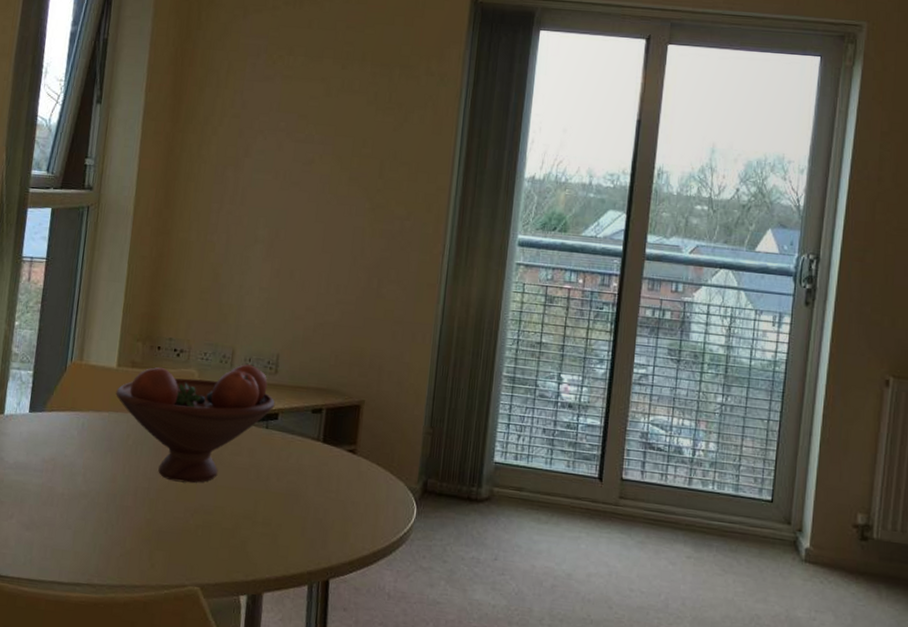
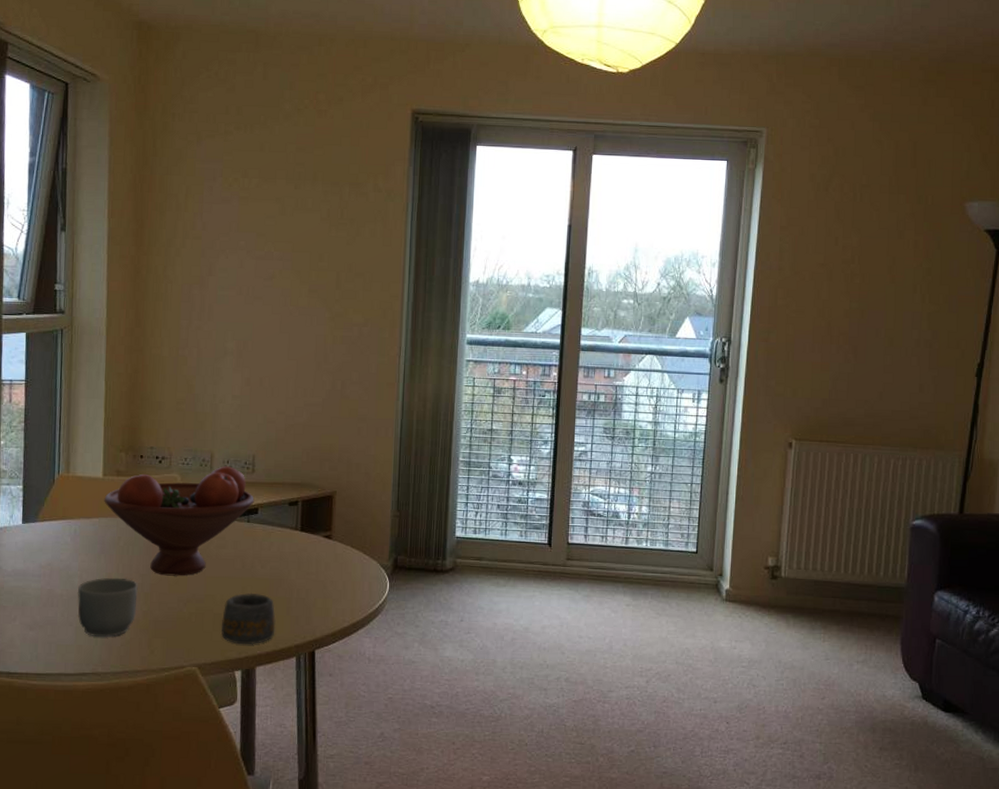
mug: none [78,478,144,545] -> present [77,577,138,637]
mug: none [228,507,289,568] -> present [221,592,276,645]

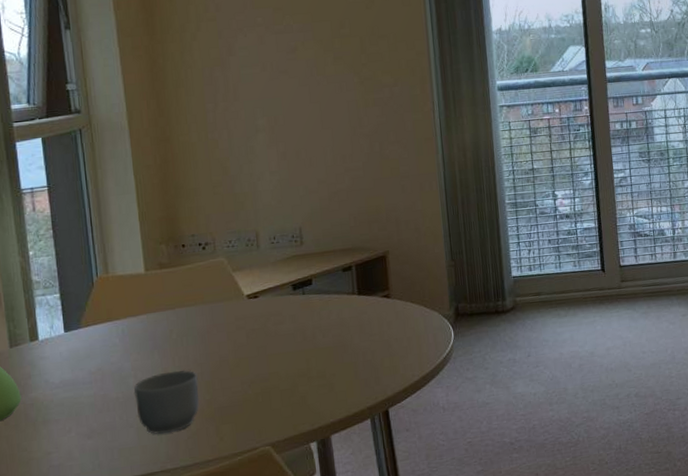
fruit bowl: present [104,466,255,576] -> none [149,242,307,361]
mug: present [221,592,276,645] -> none [290,363,346,416]

